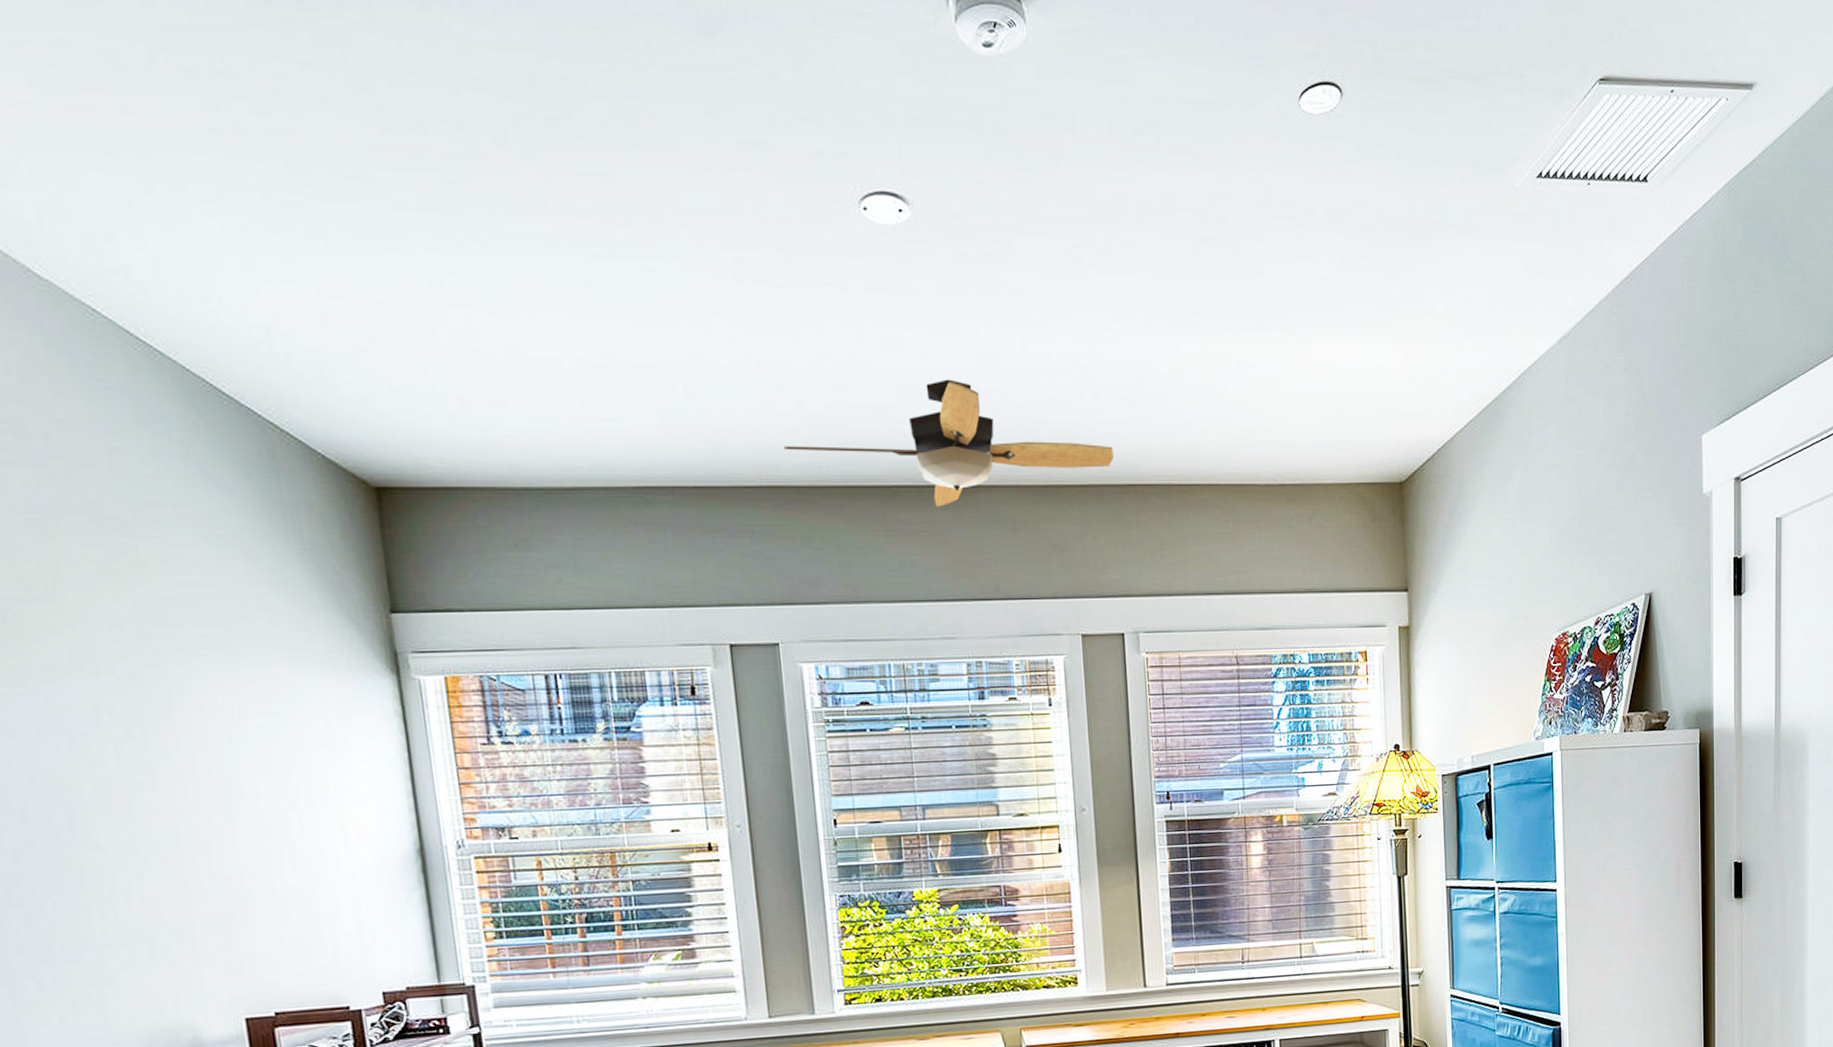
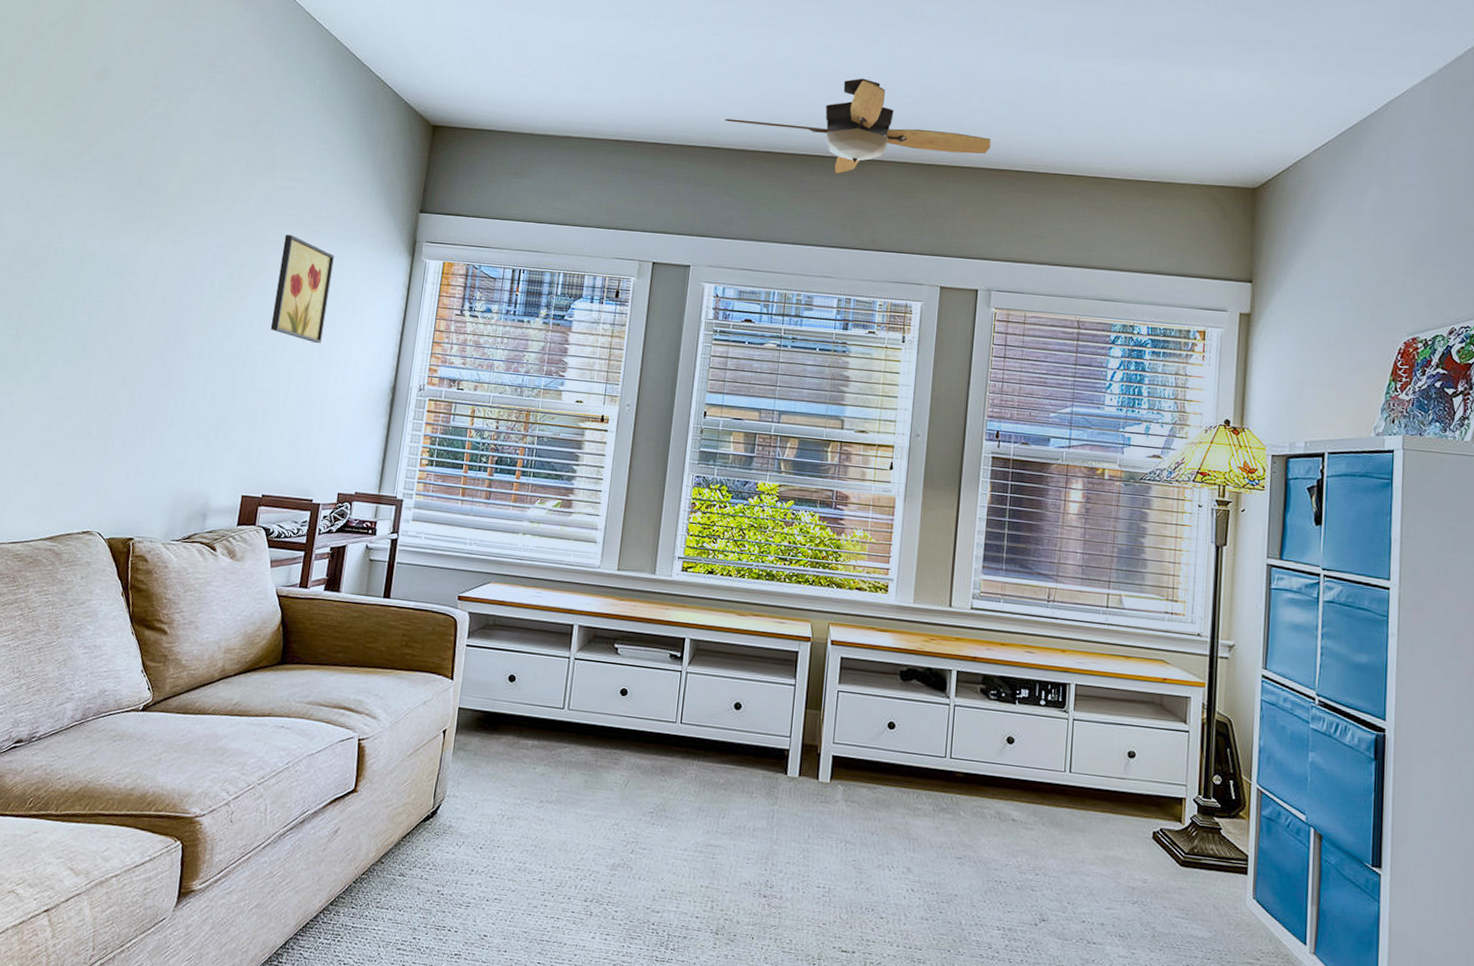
wall art: none [195,665,299,808] -> present [270,235,334,344]

